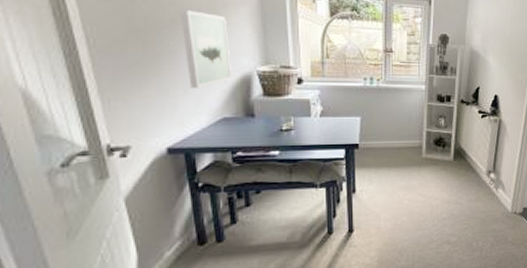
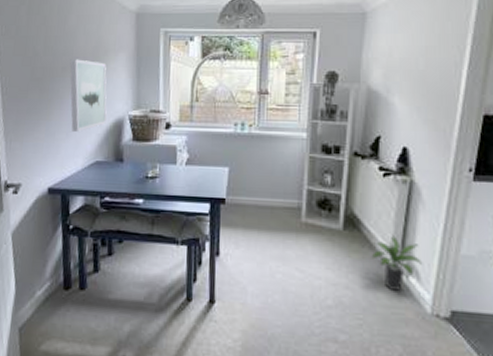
potted plant: none [474,161,507,200] -> present [372,236,423,291]

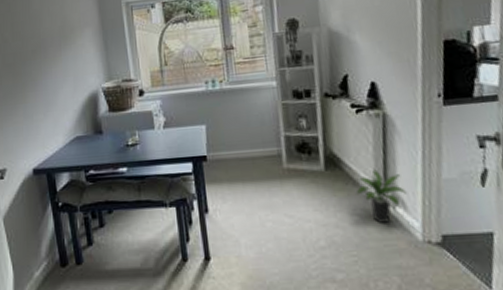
wall art: present [69,59,107,132] -> none [38,40,81,111]

